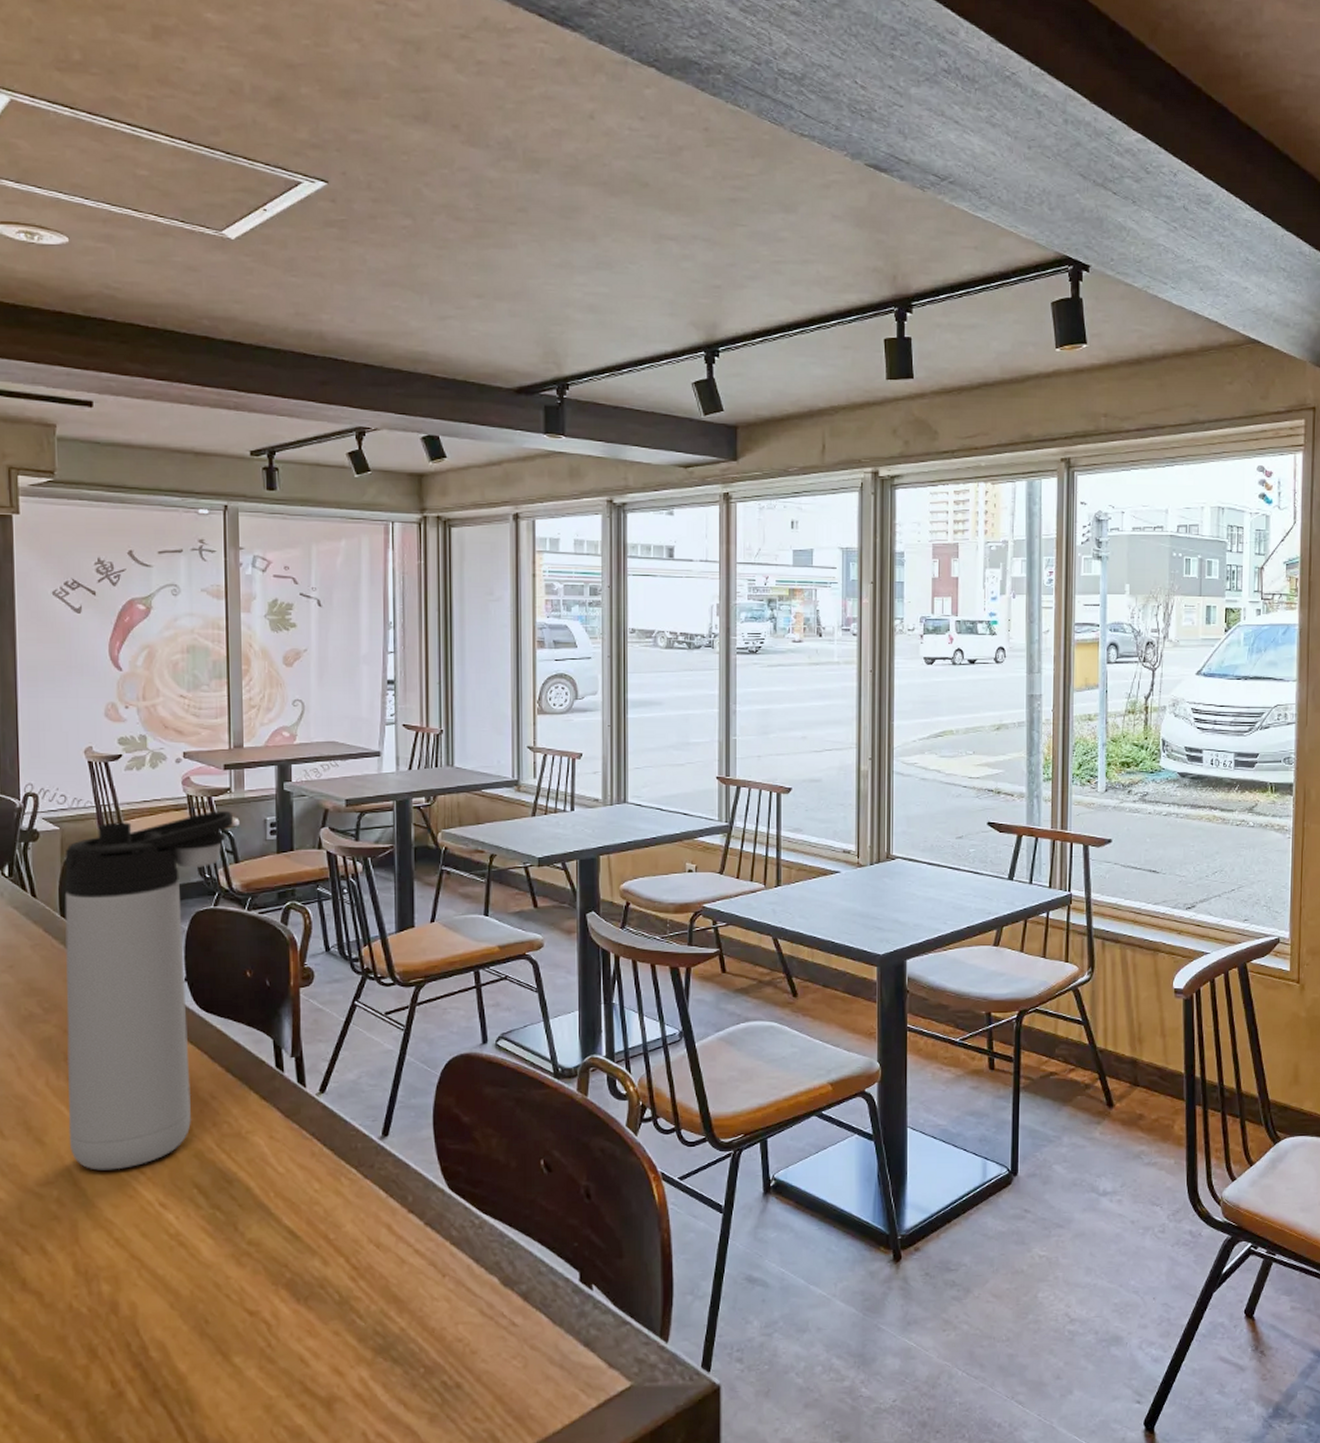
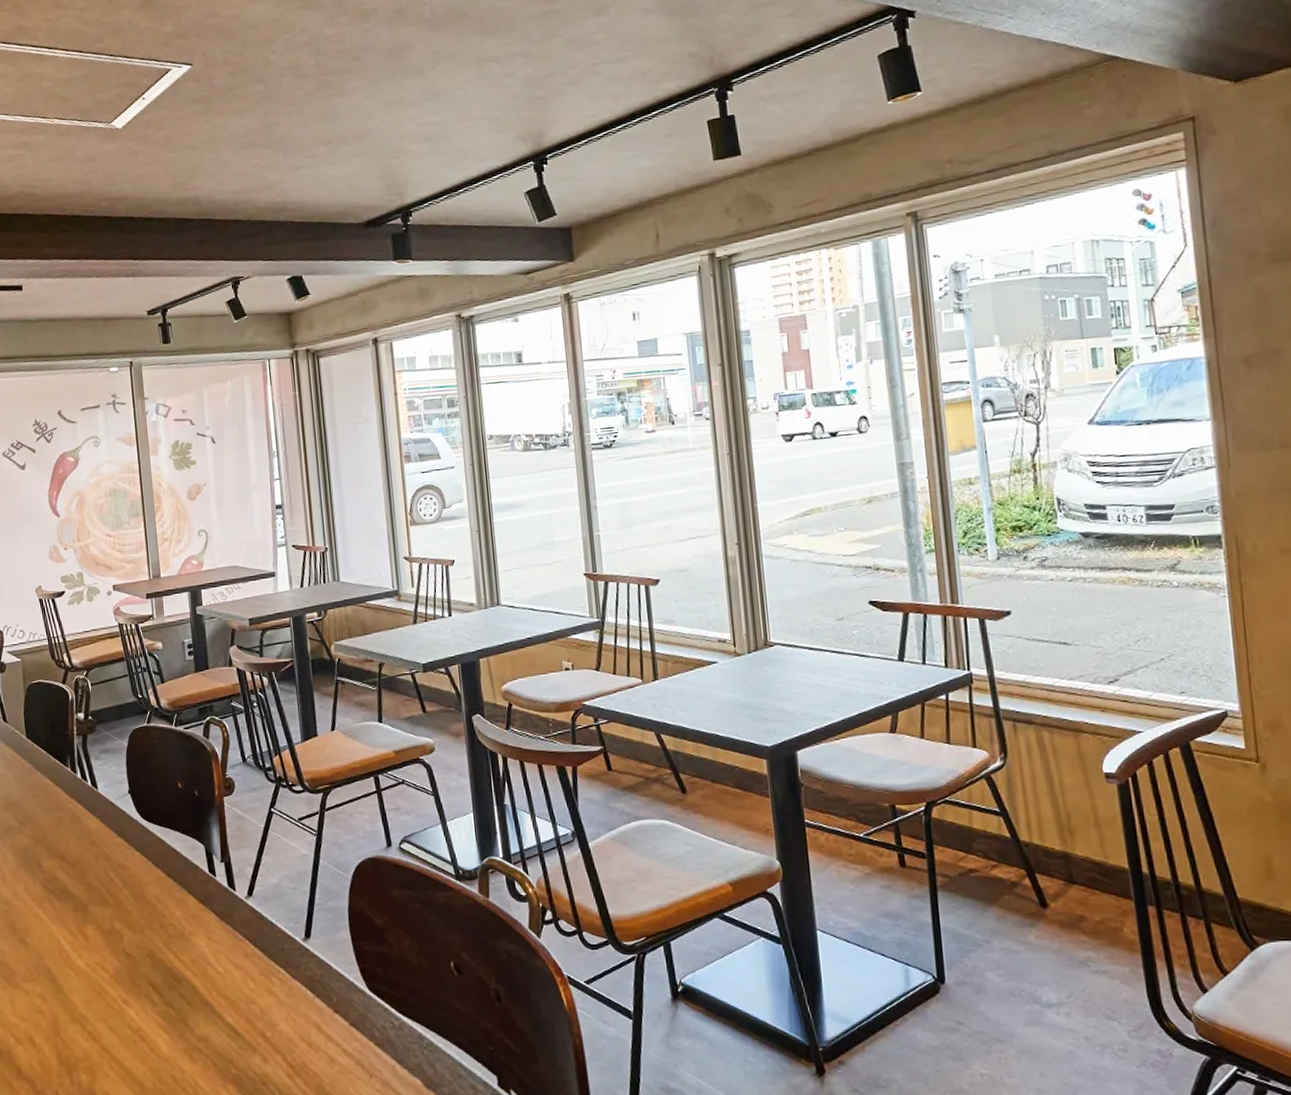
thermos bottle: present [64,811,234,1170] -> none [26,636,158,969]

